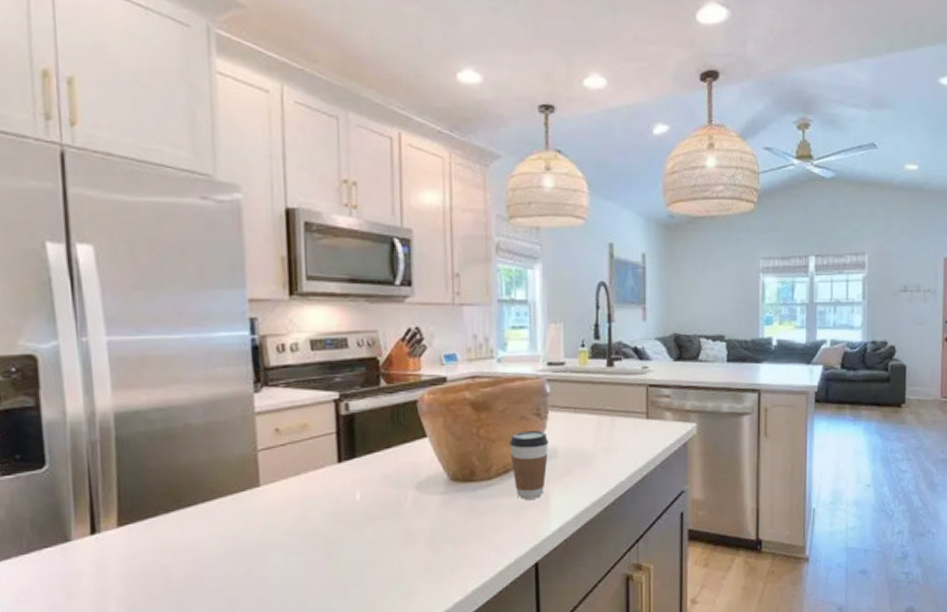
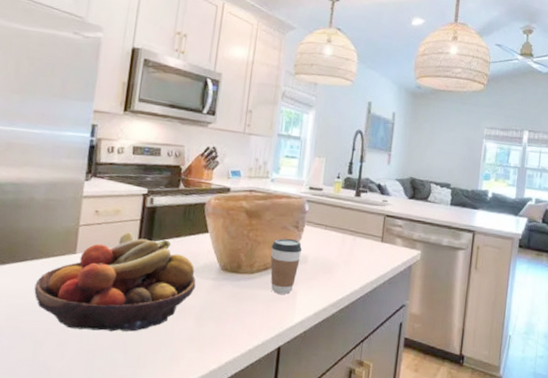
fruit bowl: none [213,449,421,579] -> present [34,231,196,332]

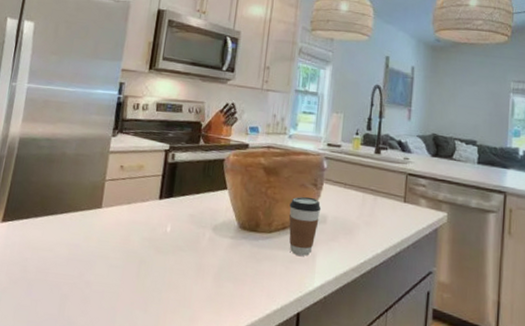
fruit bowl: present [34,231,196,332] -> none [62,186,215,290]

